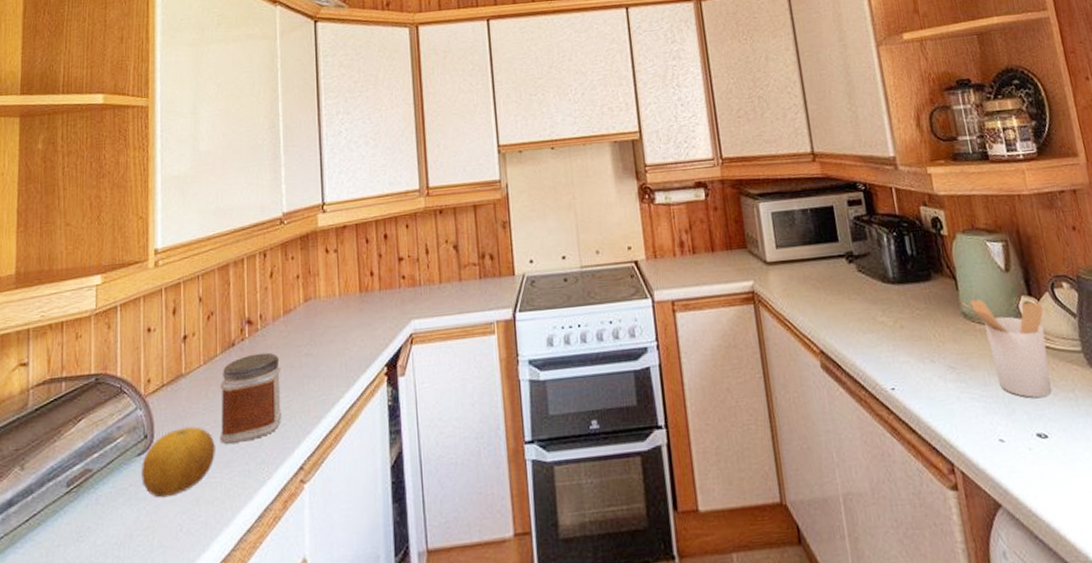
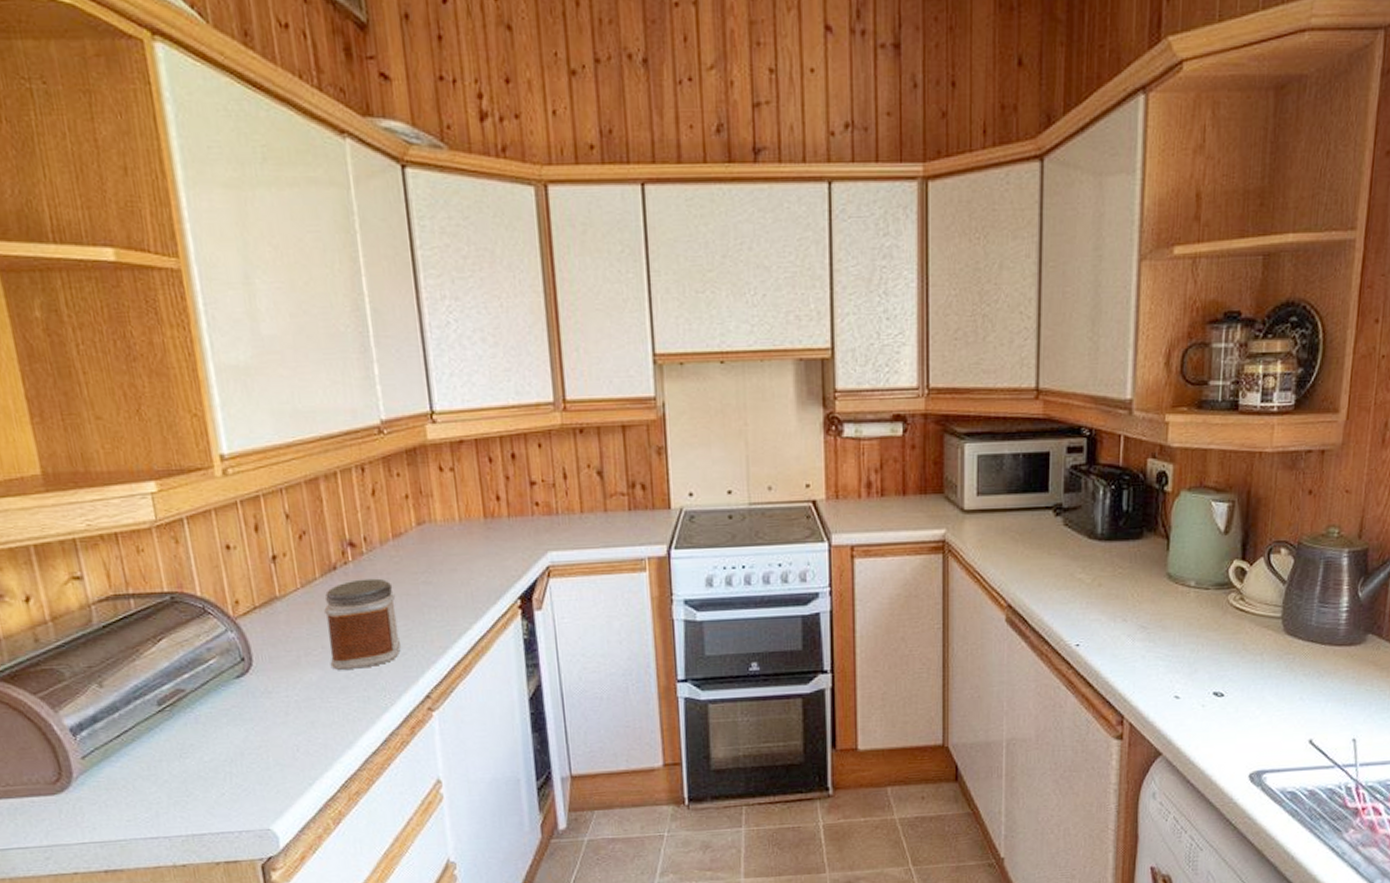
fruit: present [142,426,215,498] -> none [242,651,328,720]
utensil holder: present [962,299,1052,398] -> none [1170,561,1254,659]

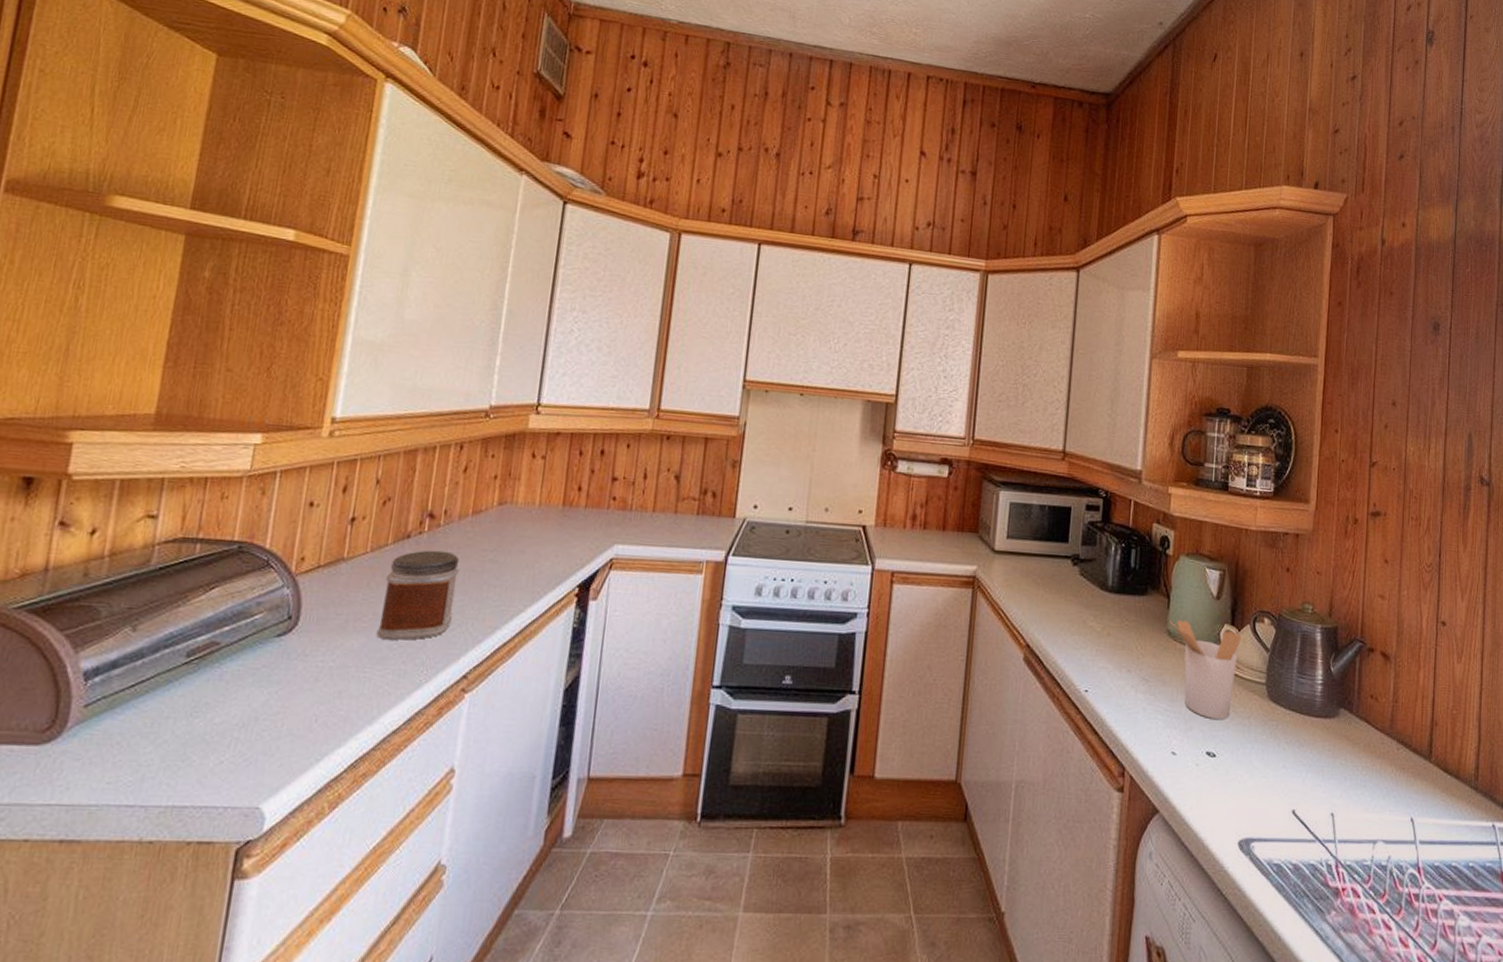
utensil holder: none [1170,561,1254,659] -> present [1170,620,1242,719]

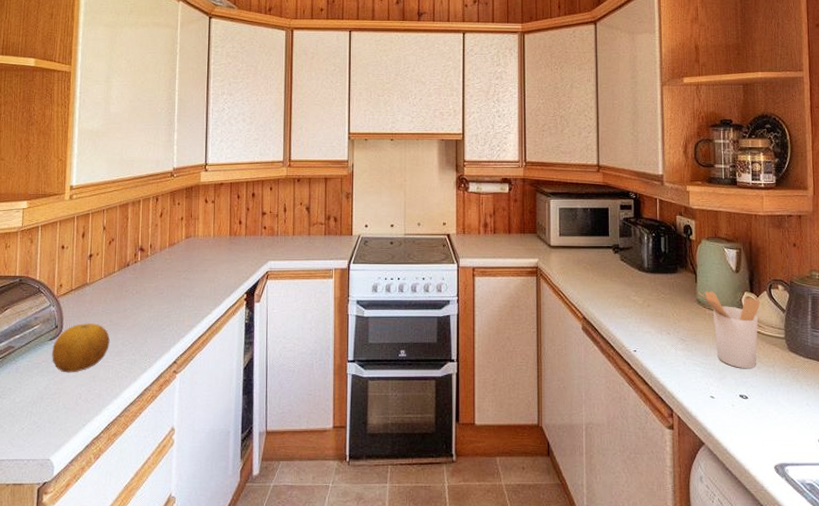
fruit: none [277,615,371,685] -> present [52,323,110,373]
jar: present [376,550,460,640] -> none [113,274,164,338]

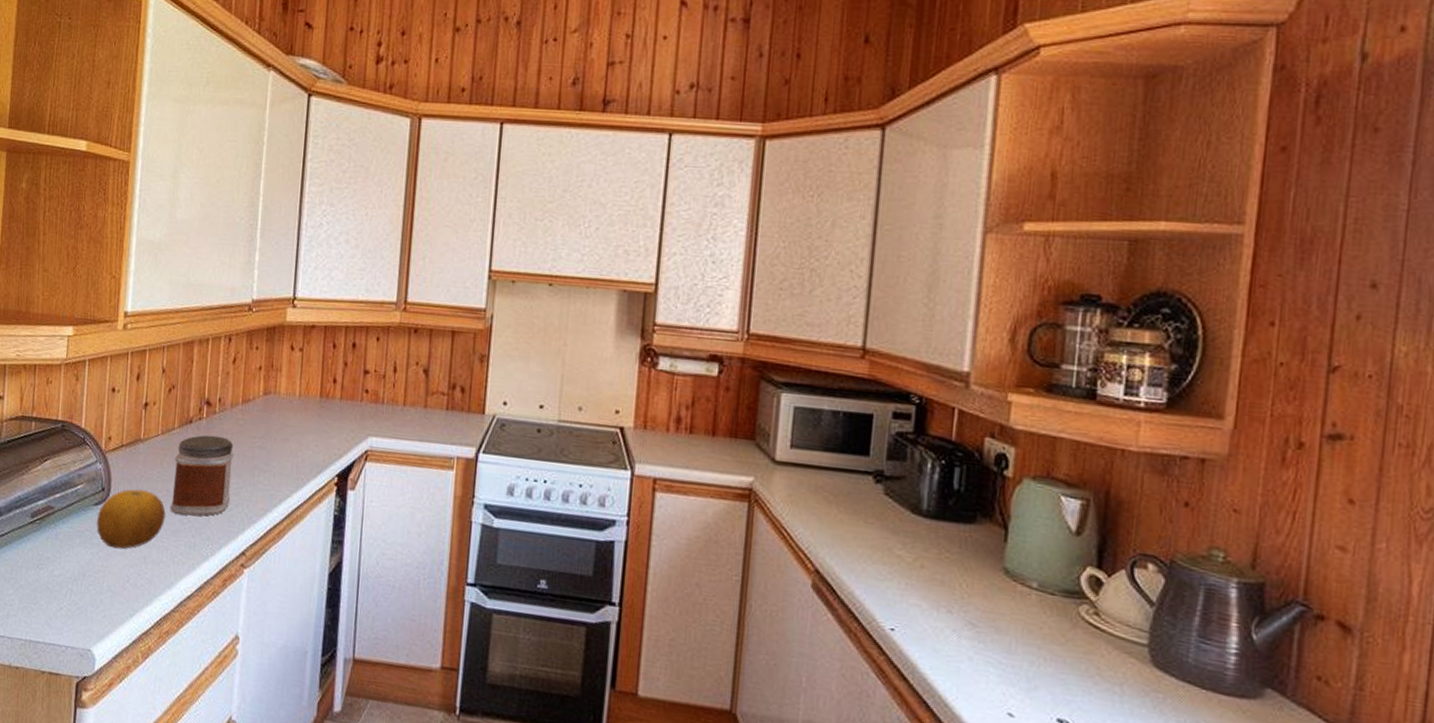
jar: none [113,274,164,338] -> present [170,435,234,516]
utensil holder: present [699,291,760,368] -> none [1008,555,1112,683]

